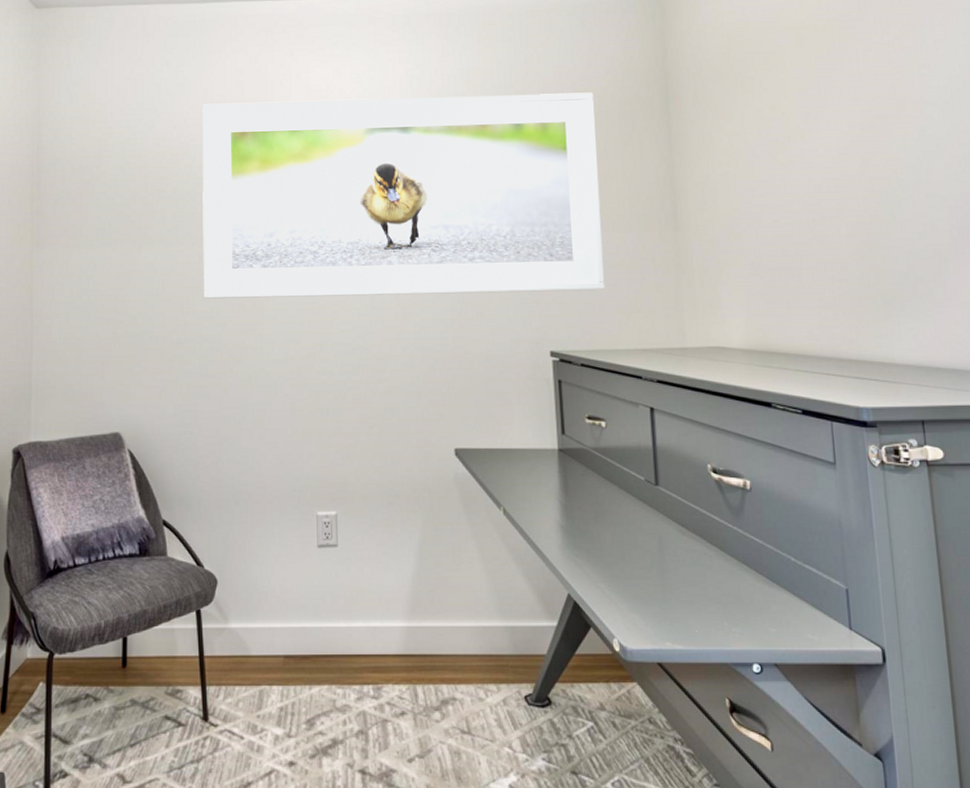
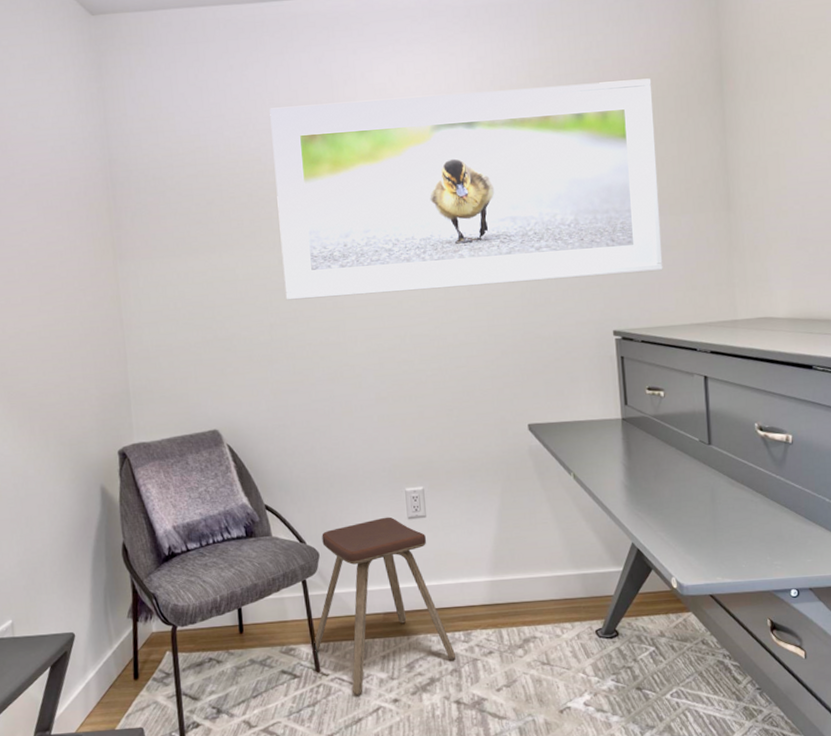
music stool: none [204,543,364,753] -> present [314,517,456,695]

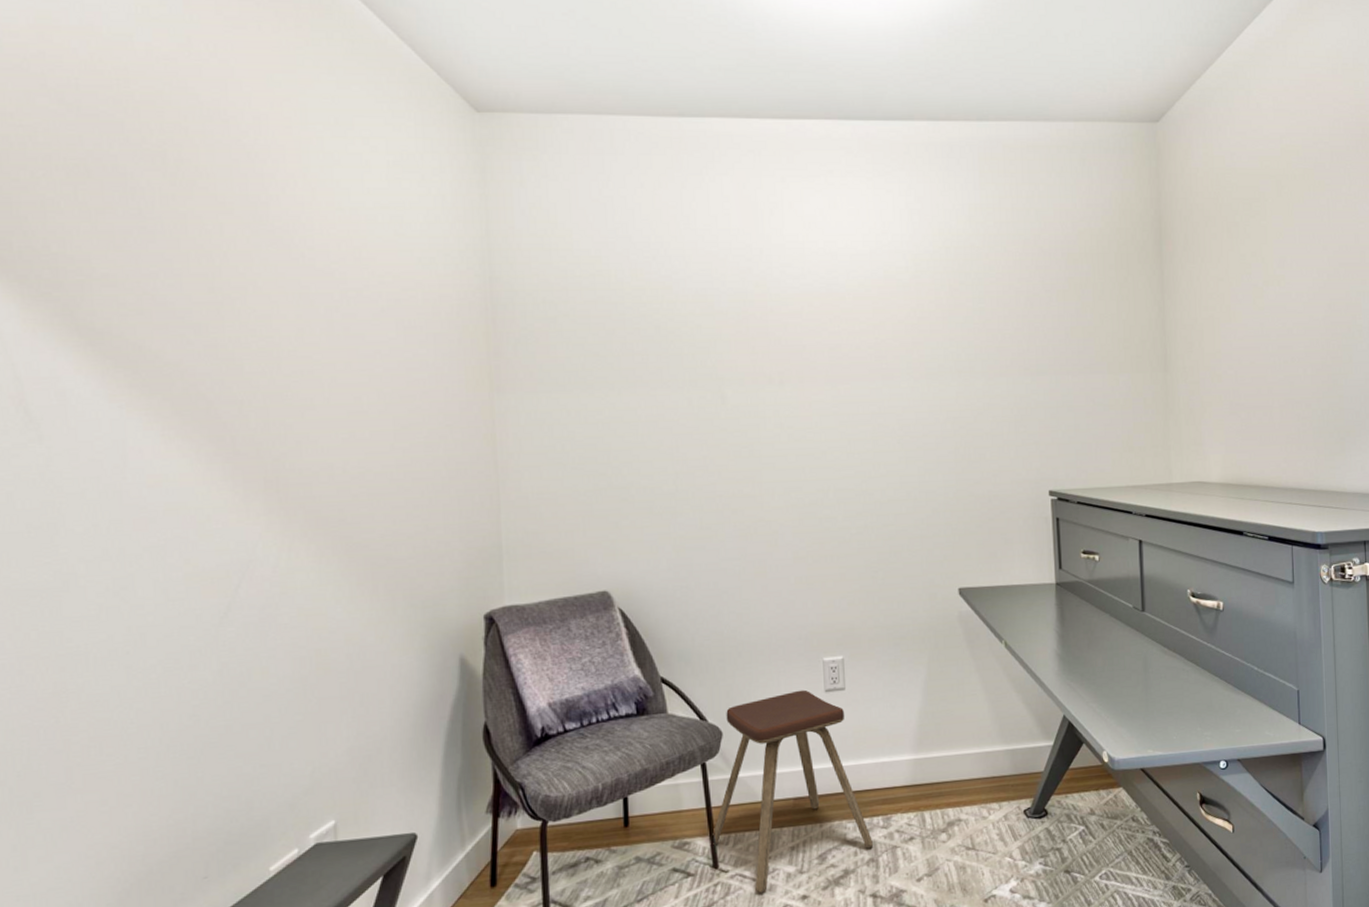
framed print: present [269,78,663,300] -> none [684,233,1101,446]

